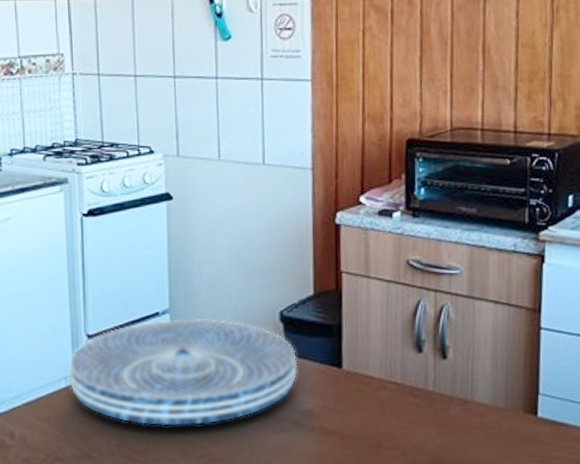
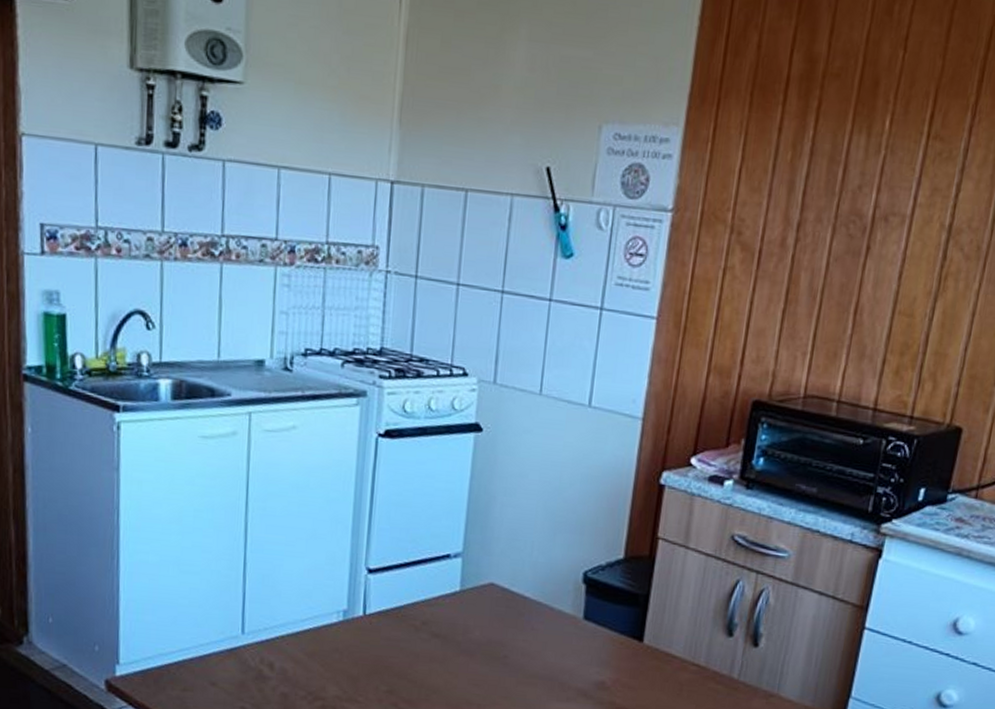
placemat: present [67,319,298,427] -> none [340,563,596,683]

